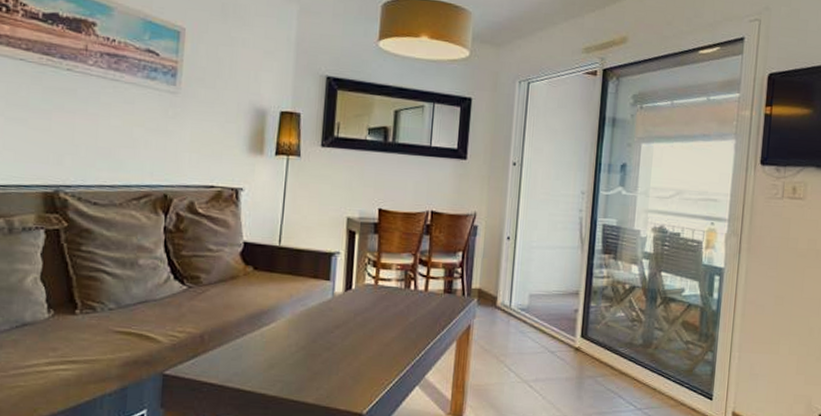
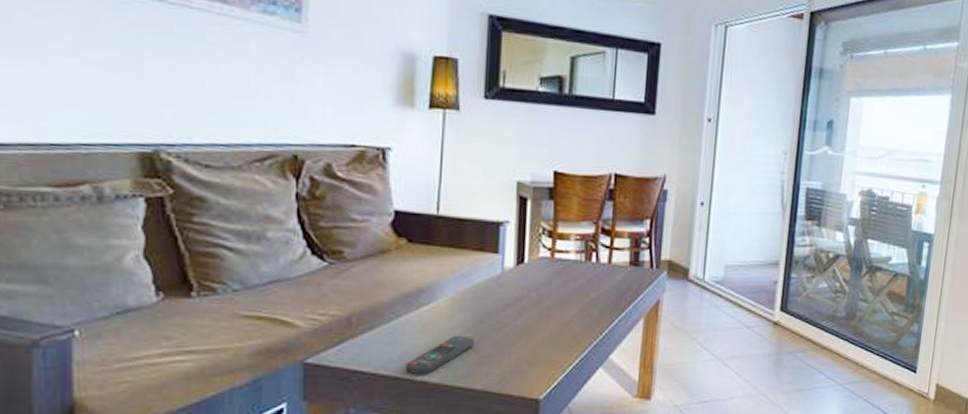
remote control: none [247,353,308,389] -> present [405,335,475,375]

